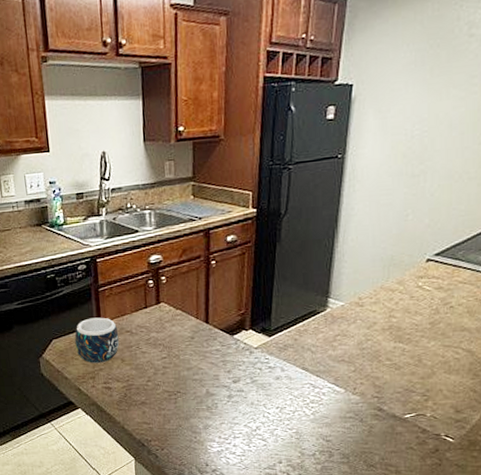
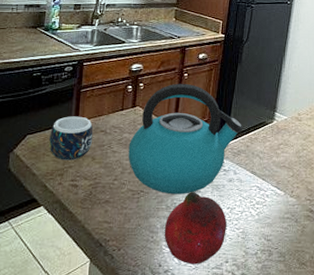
kettle: none [158,272,288,395] -> present [128,83,243,195]
fruit: none [207,391,277,465] -> present [164,192,227,265]

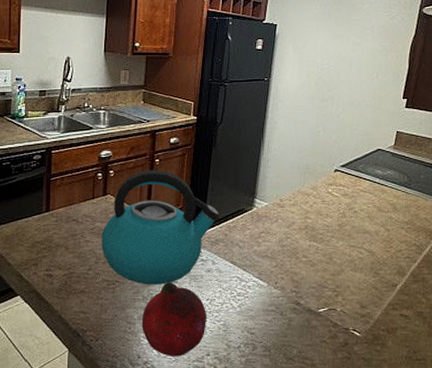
mug: present [49,116,94,160] -> none [22,205,65,250]

